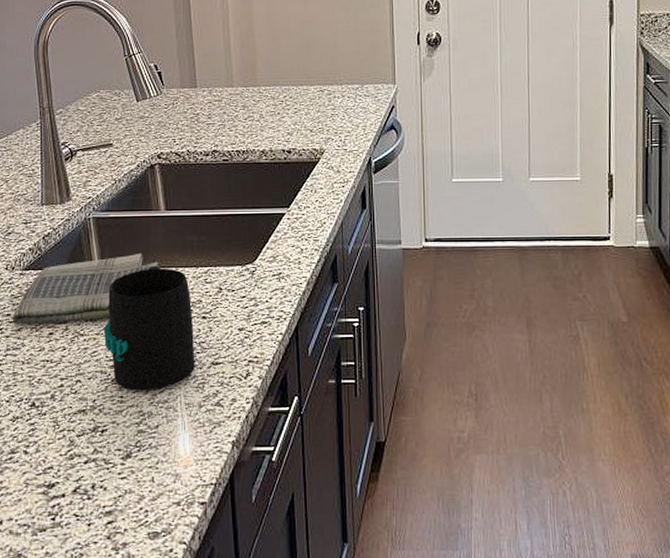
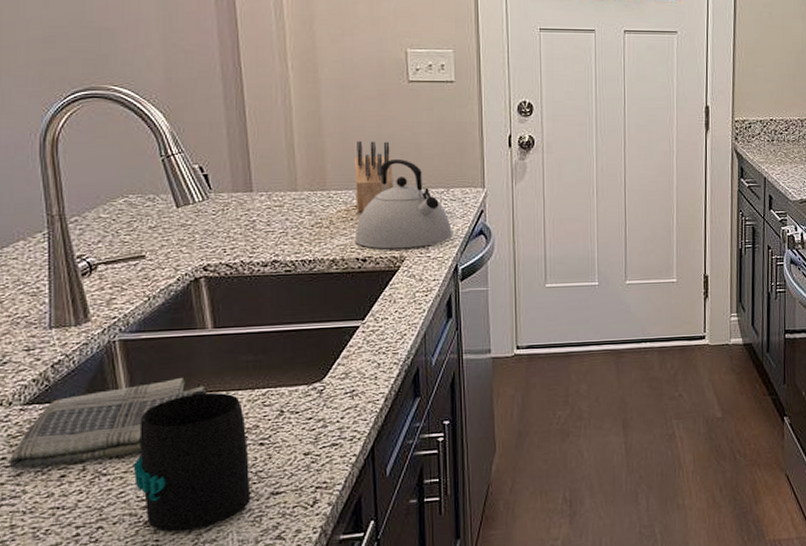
knife block: none [280,40,314,107] -> present [354,141,393,212]
kettle: none [281,56,366,142] -> present [354,158,452,249]

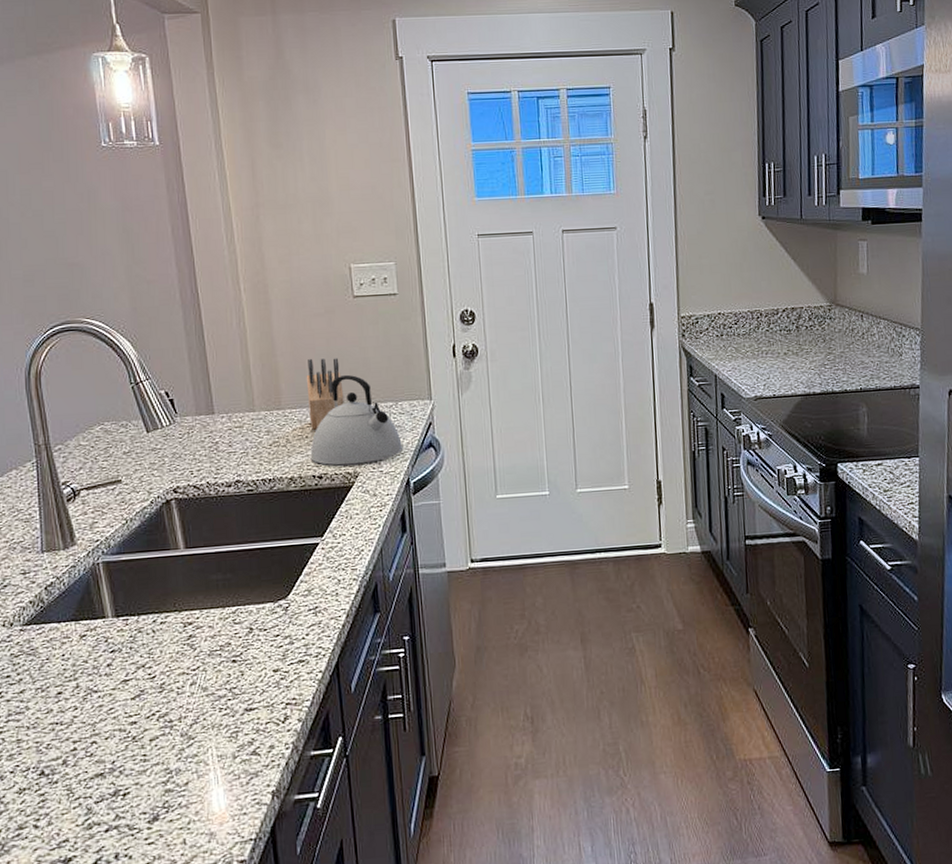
dish towel: present [8,377,207,468] -> none [12,596,182,686]
mug: present [133,390,251,533] -> none [120,609,227,748]

